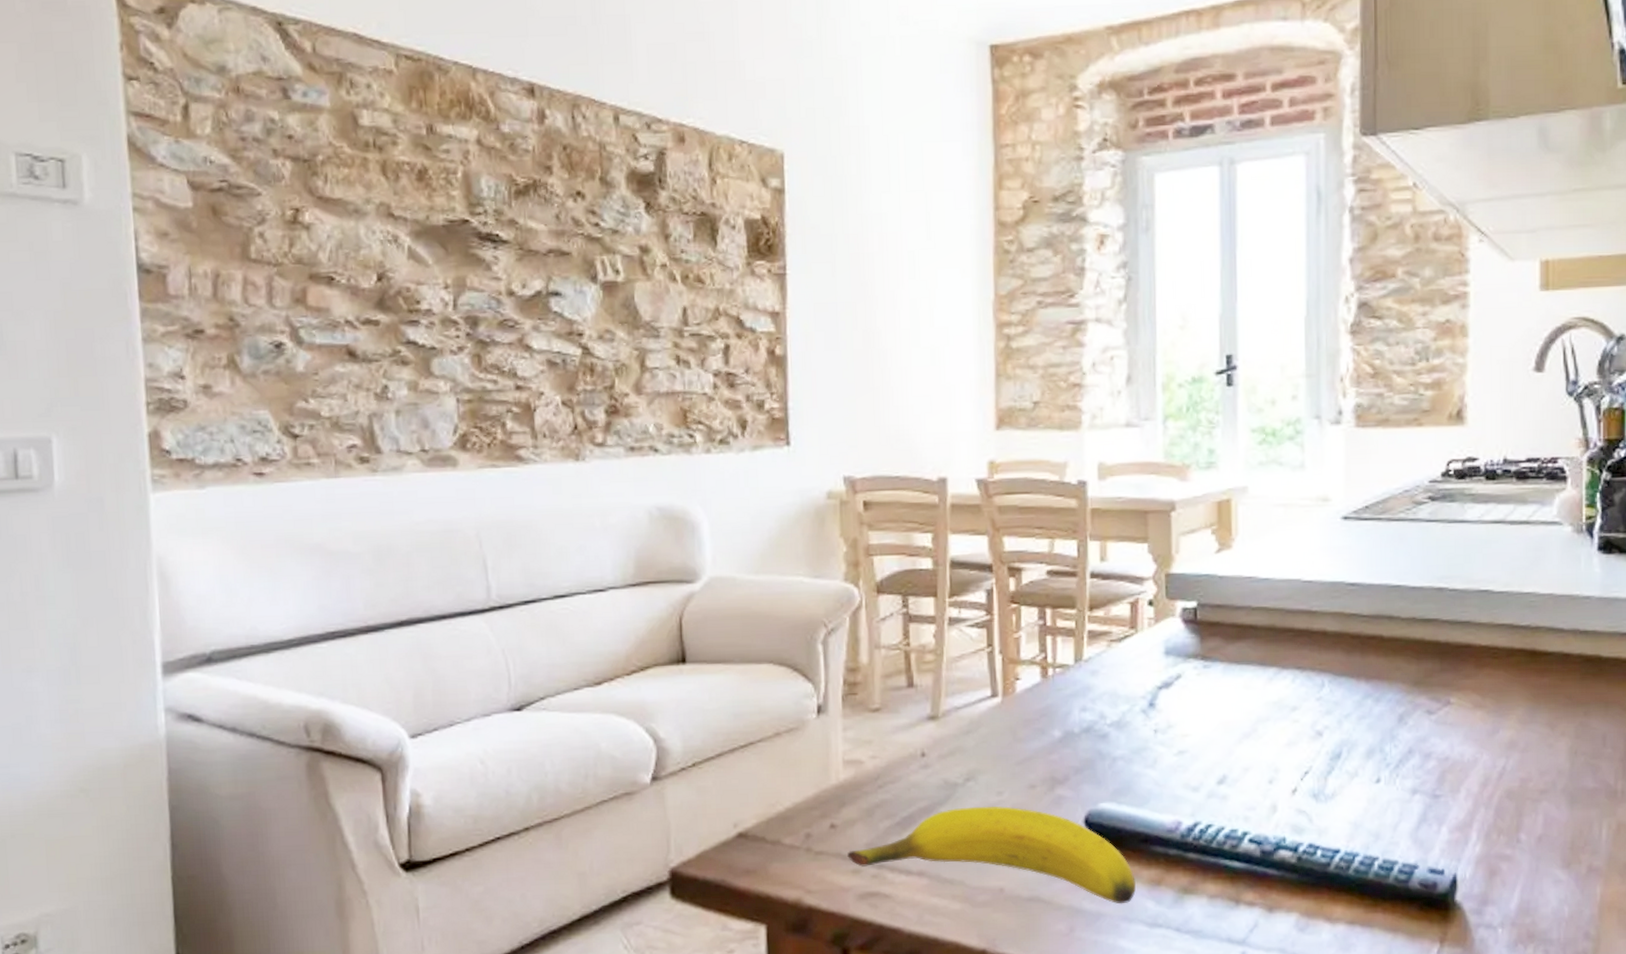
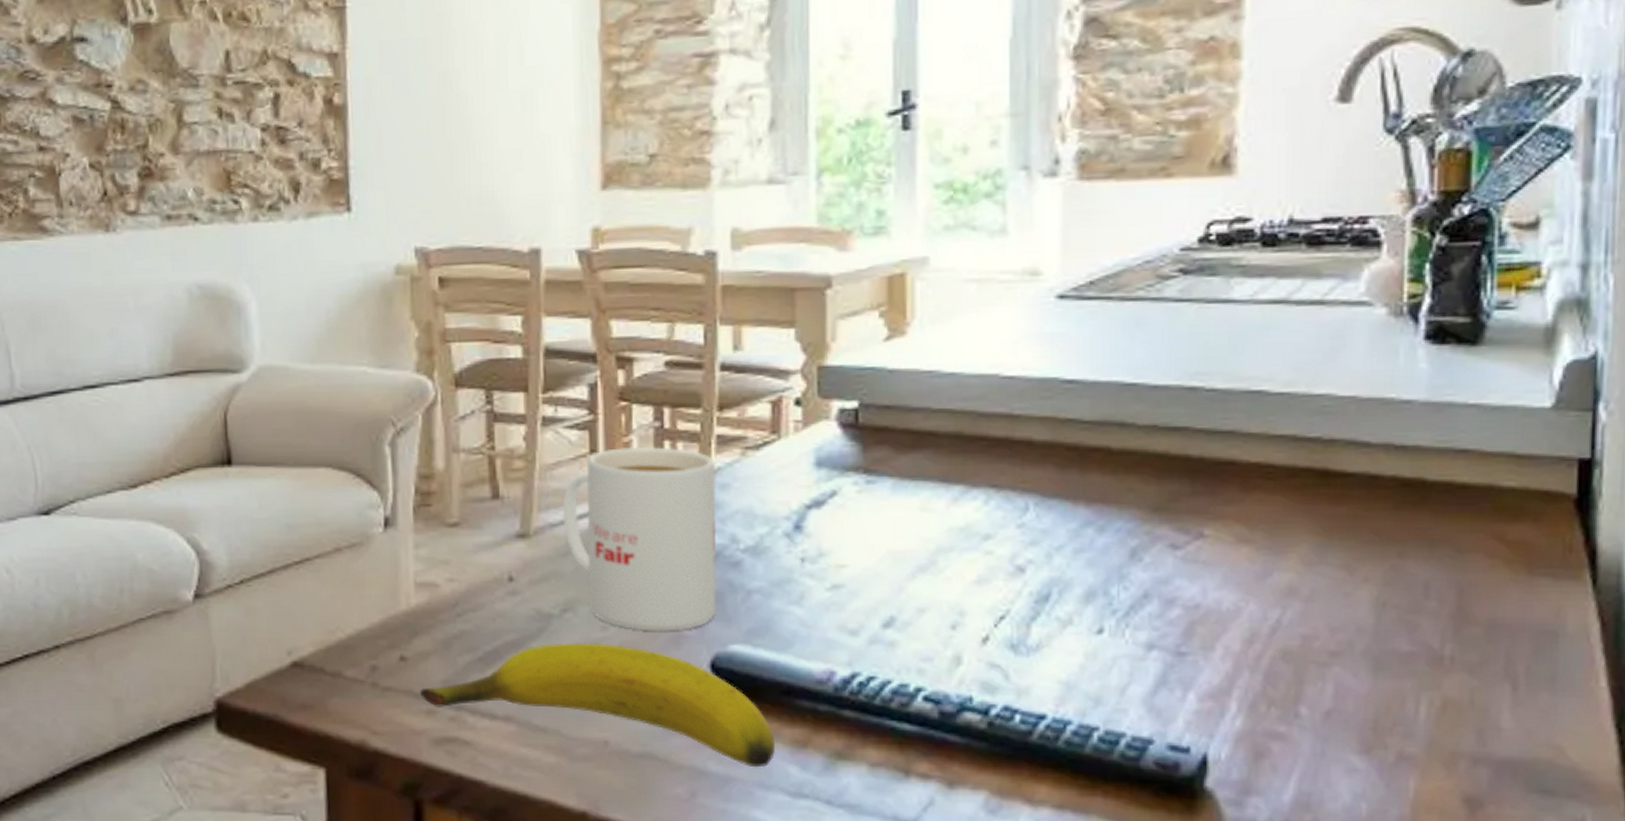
mug: none [965,640,1089,795] -> present [562,446,717,631]

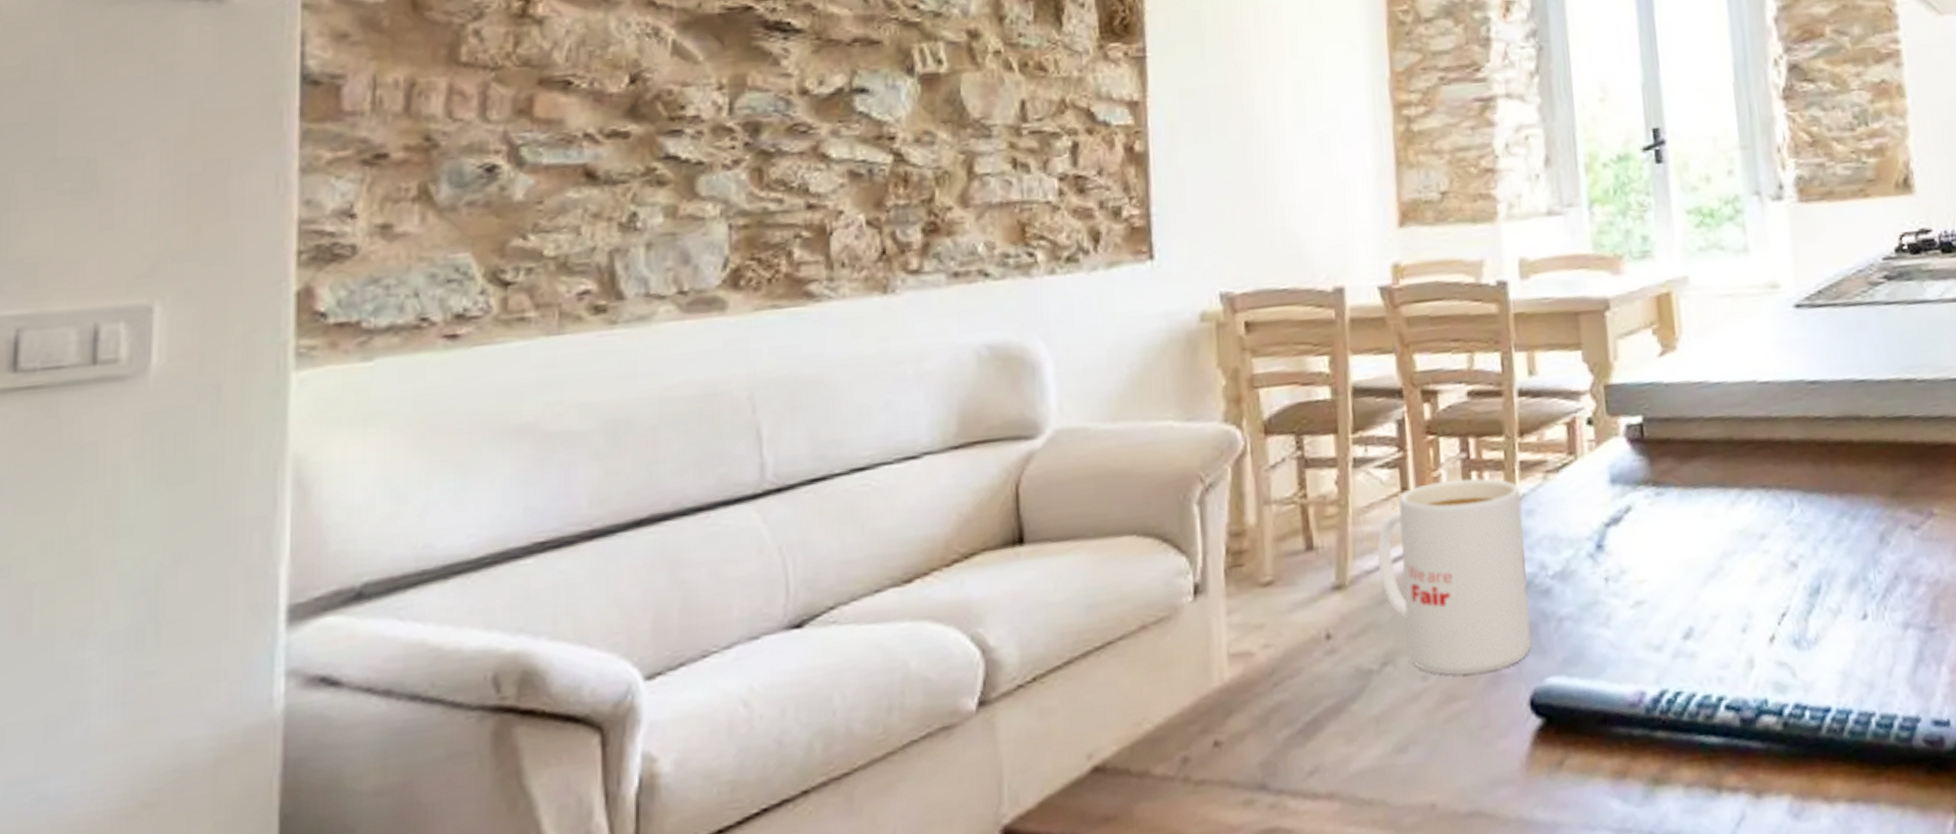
banana: present [420,643,775,768] -> none [1236,693,1597,809]

